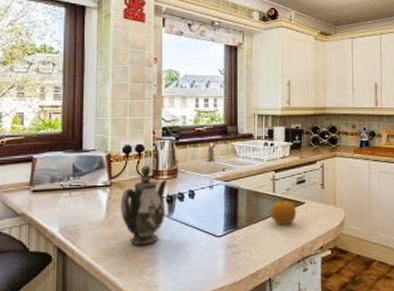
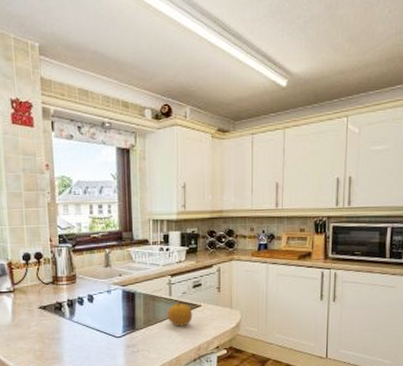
teapot: present [121,165,167,246] -> none [25,272,67,346]

